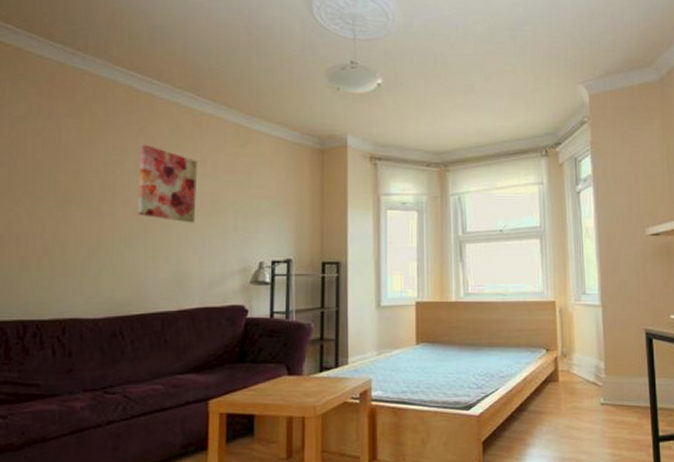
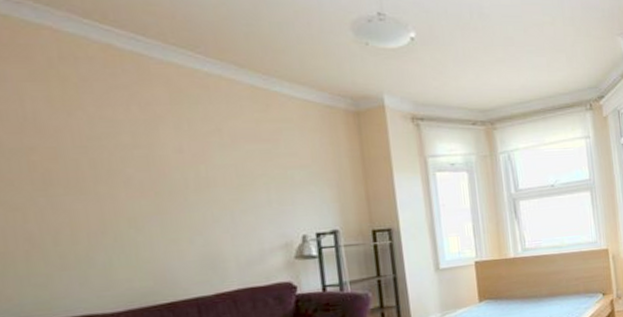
wall art: present [137,144,197,223] -> none [135,112,220,200]

